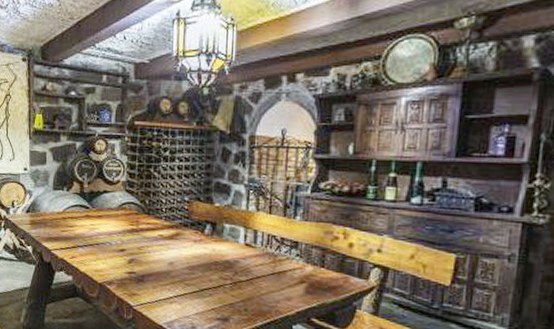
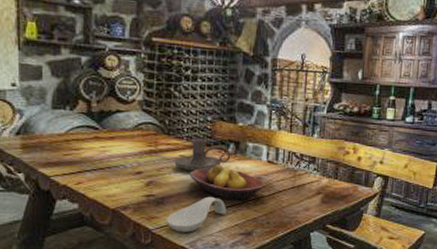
spoon rest: none [145,277,203,312] -> present [165,196,226,232]
candle holder: none [153,218,208,252] -> present [174,138,231,172]
fruit bowl: none [167,244,243,285] -> present [189,163,266,201]

